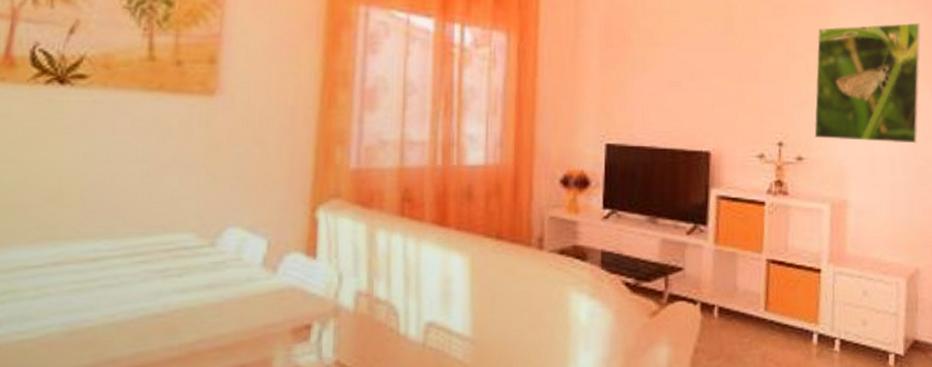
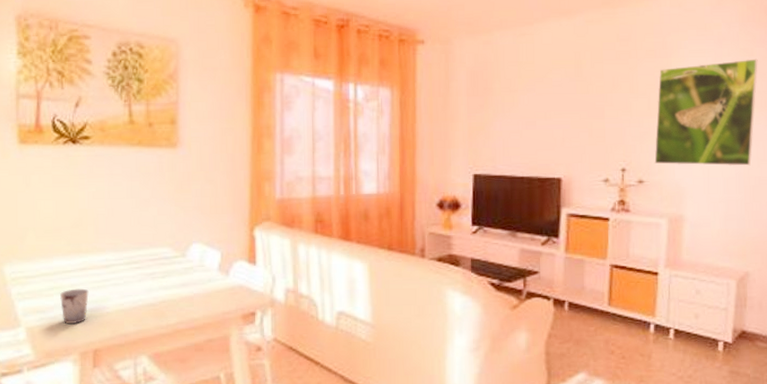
cup: none [15,292,63,347] -> present [60,288,89,325]

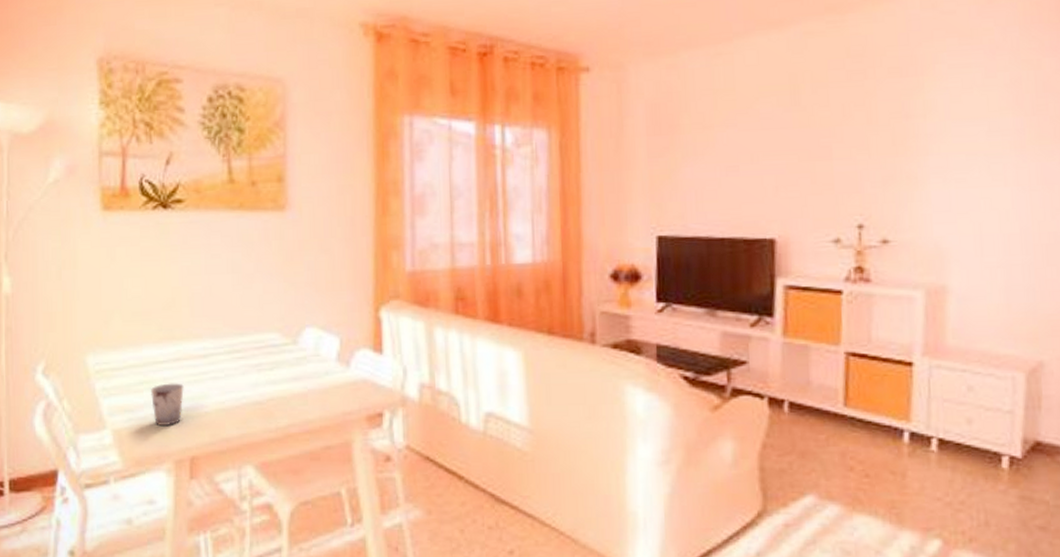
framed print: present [654,58,758,166] -> none [903,72,1049,219]

